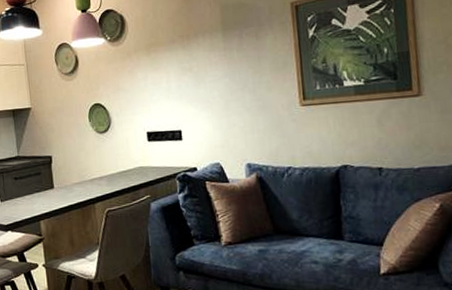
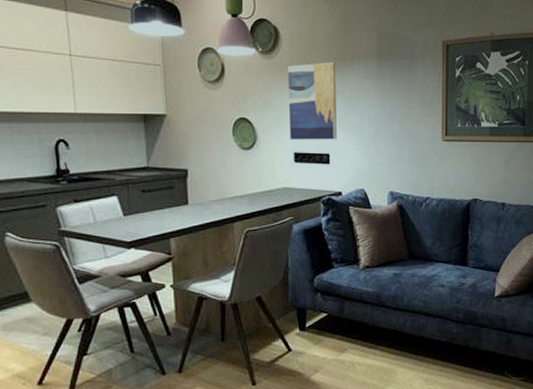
wall art: none [135,40,187,120] -> present [287,62,337,140]

